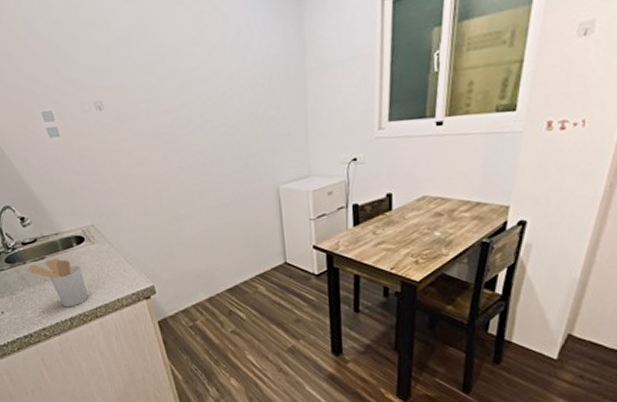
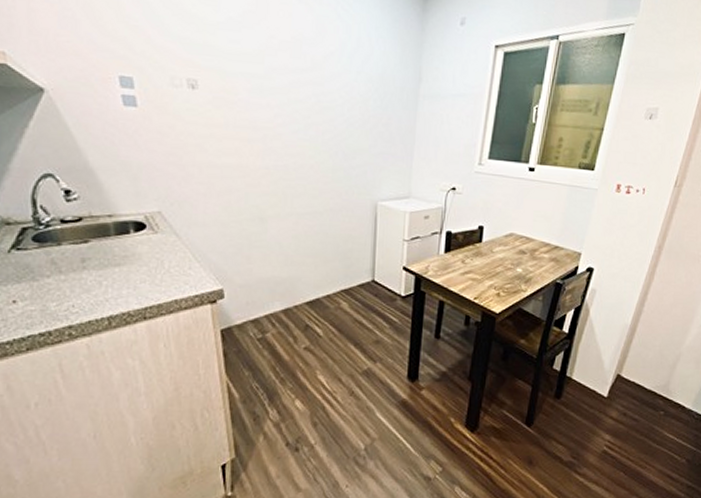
utensil holder: present [29,258,89,308] -> none [64,244,139,304]

